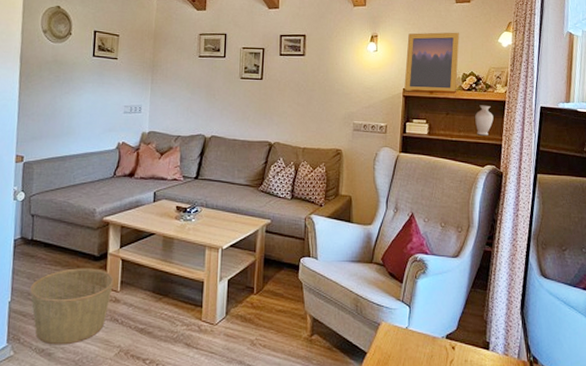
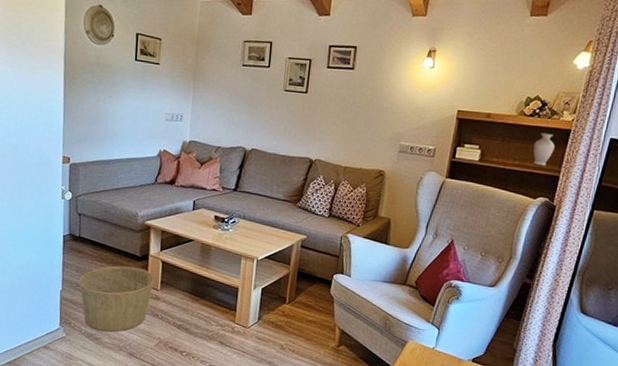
picture frame: present [404,32,459,94] -> none [459,49,529,119]

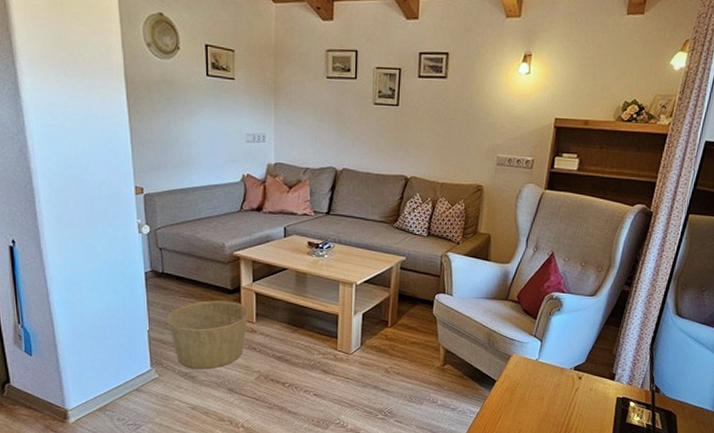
vase: present [532,133,555,166] -> none [630,138,652,173]

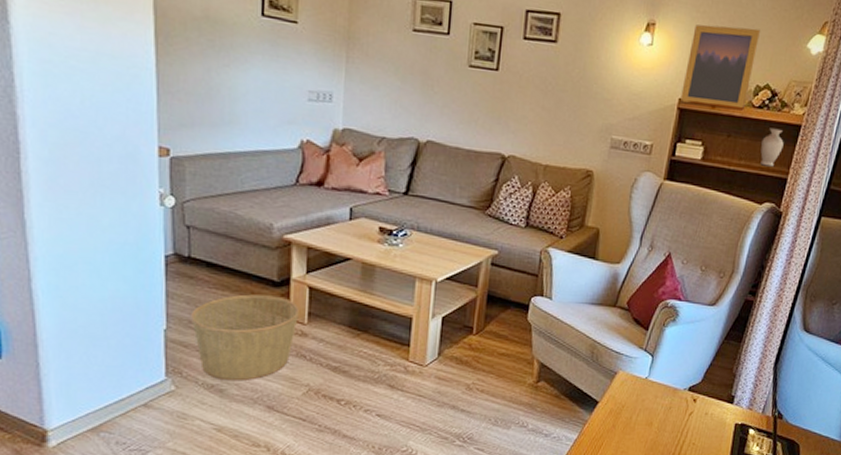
picture frame: none [556,51,626,125] -> present [680,24,760,111]
vase: none [630,138,652,173] -> present [759,128,784,167]

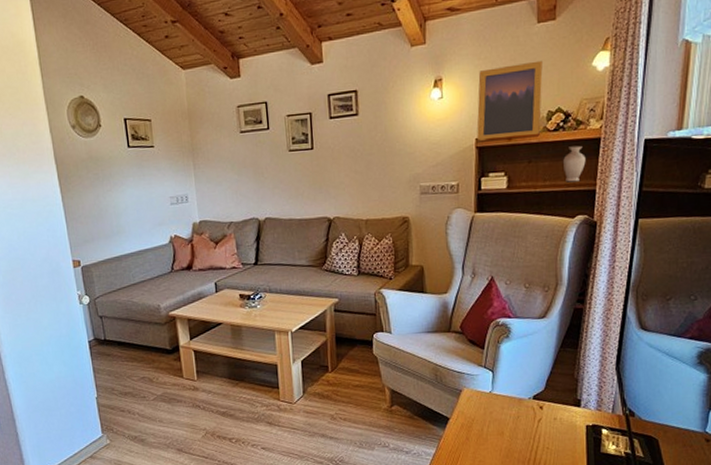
basket: present [191,294,299,381] -> none [113,361,190,432]

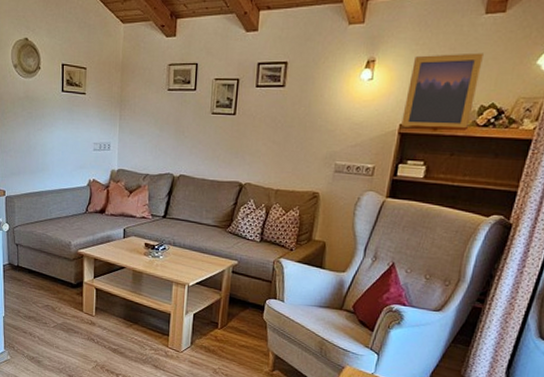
vase: present [562,145,586,183] -> none [485,144,513,181]

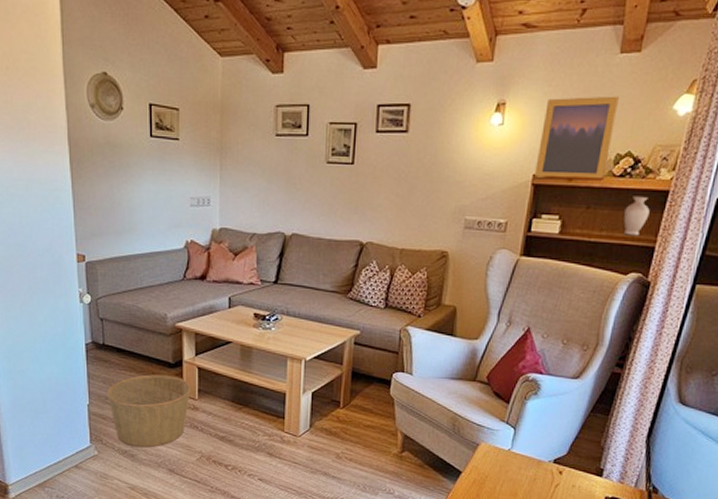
basket: none [19,293,89,356] -> present [107,374,191,448]
vase: none [485,144,513,181] -> present [622,196,650,236]

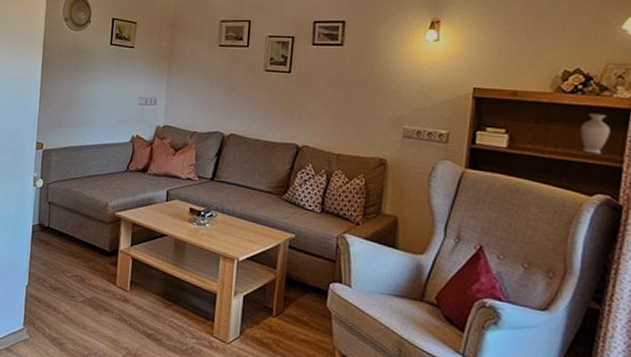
basket: present [107,374,191,448] -> none [45,260,124,338]
picture frame: present [534,96,619,181] -> none [475,16,560,97]

